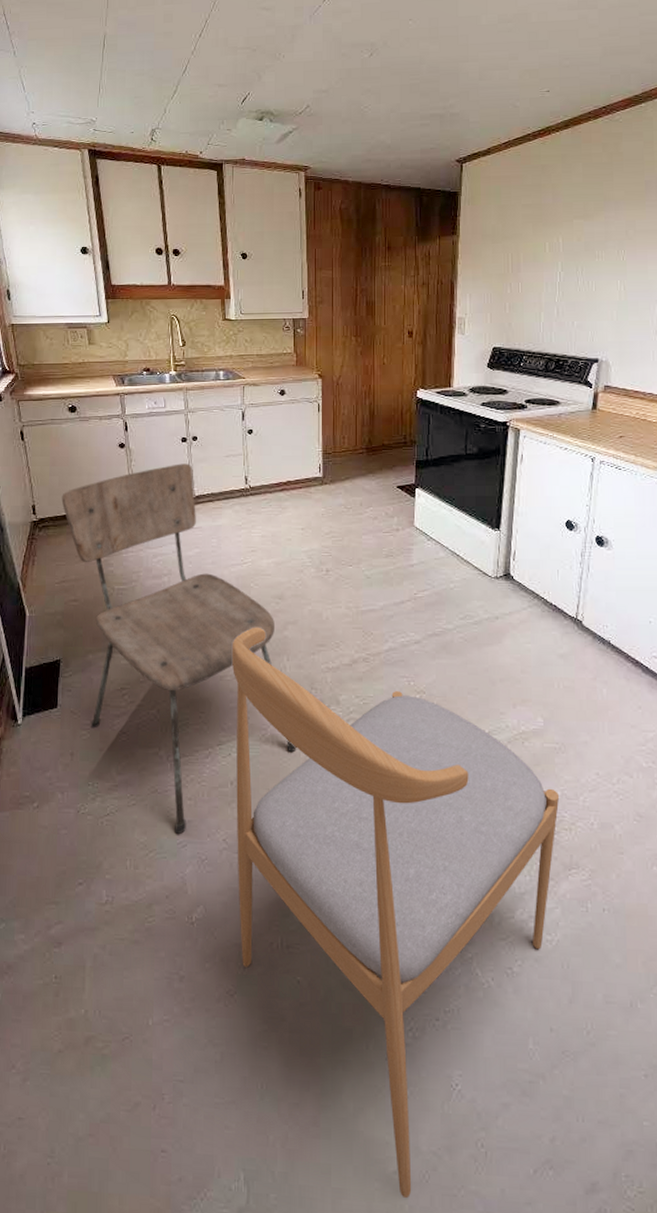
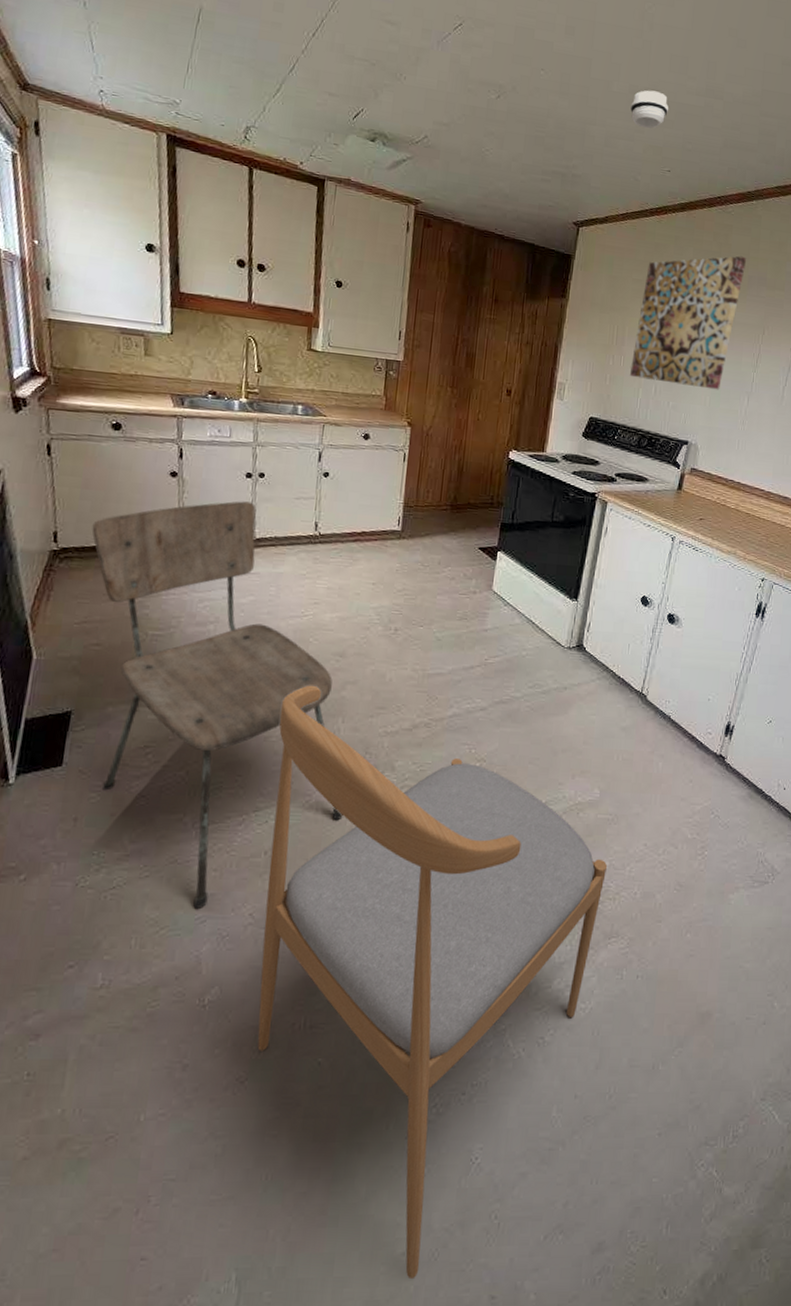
smoke detector: none [502,15,541,54] -> present [630,90,668,129]
wall art: none [529,162,642,303] -> present [629,255,747,390]

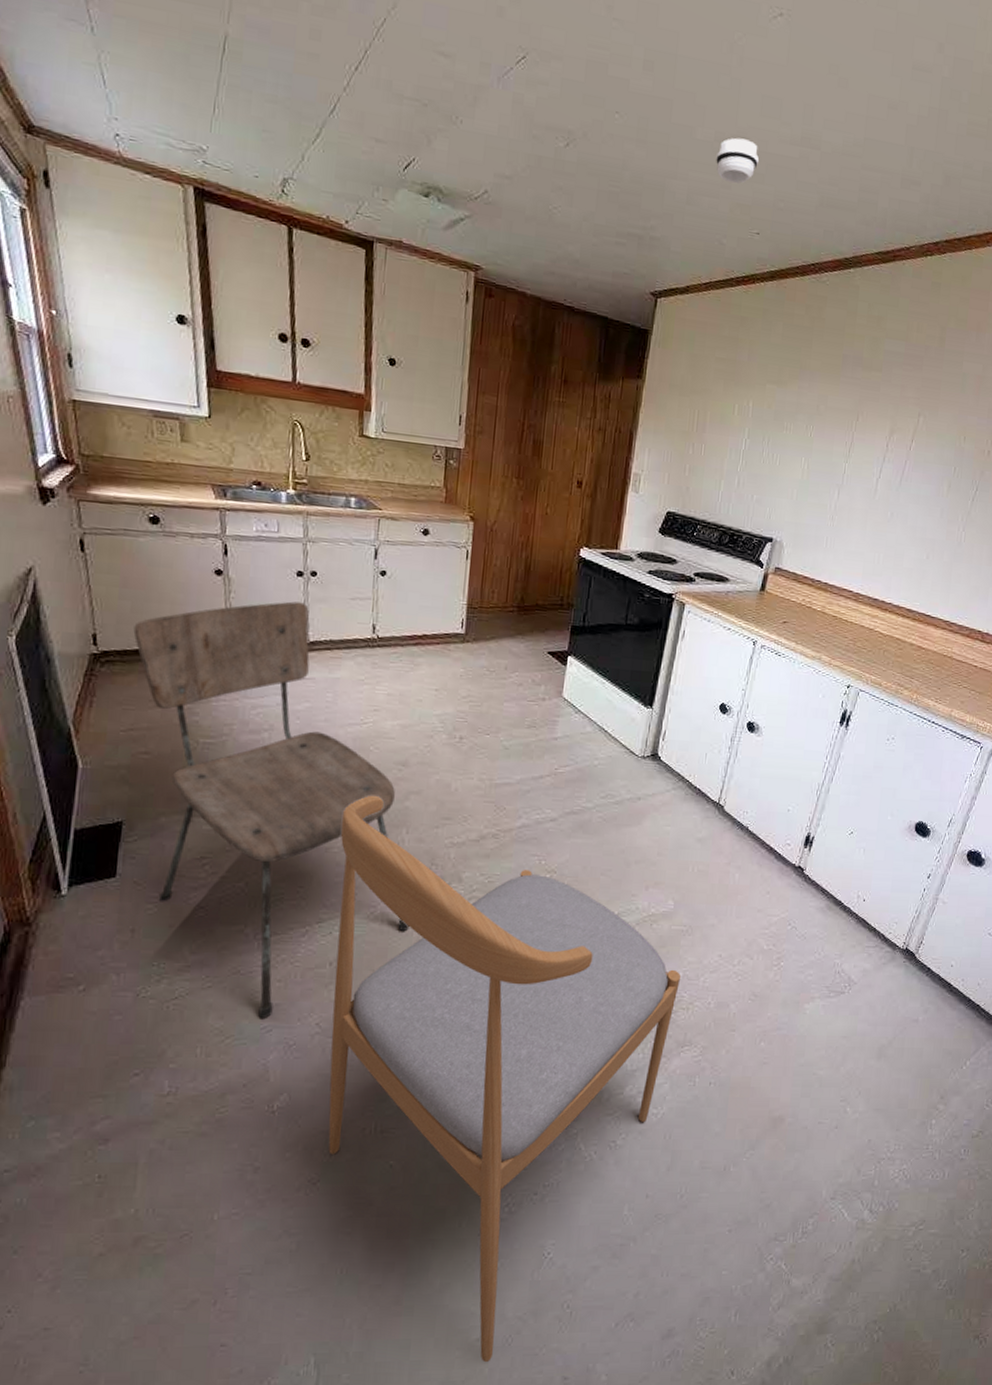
wall art: present [629,255,747,390] -> none [710,331,842,483]

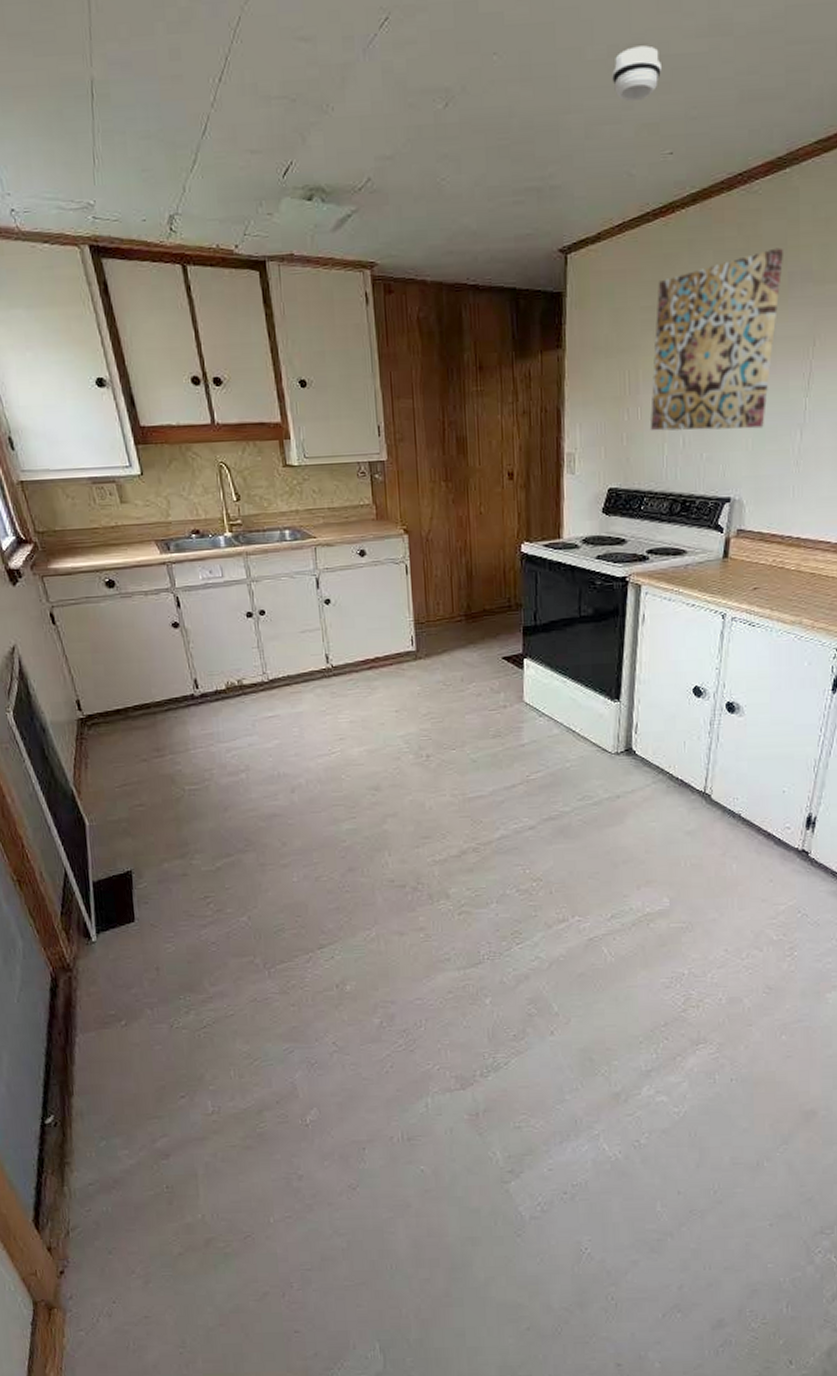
dining chair: present [133,601,410,1018] -> none [110,642,405,1040]
dining chair: present [328,795,682,1363] -> none [325,822,687,1350]
wall art: none [710,331,842,483] -> present [649,247,784,432]

